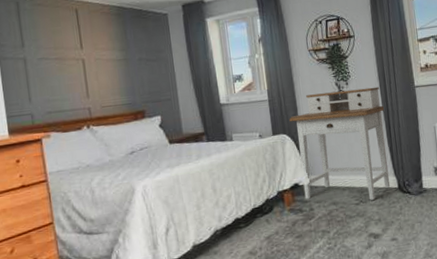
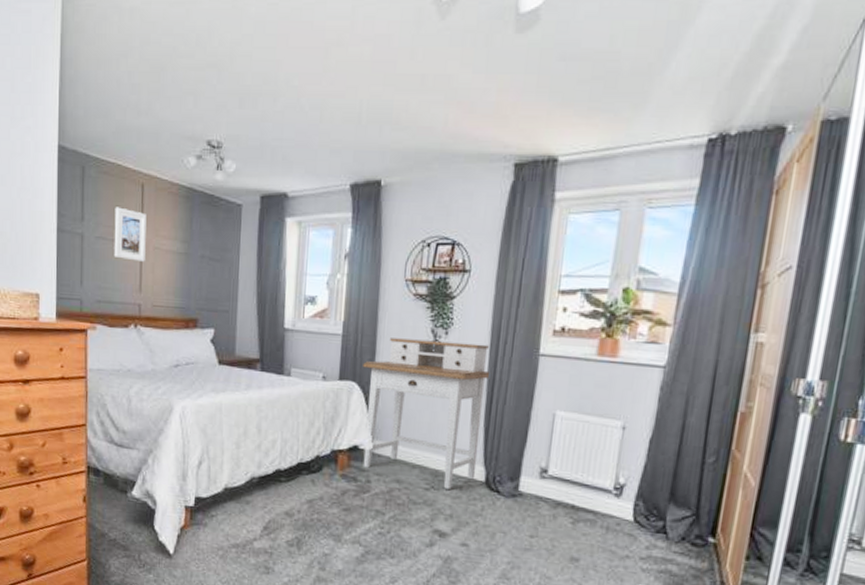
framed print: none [53,30,89,73] -> present [114,207,147,262]

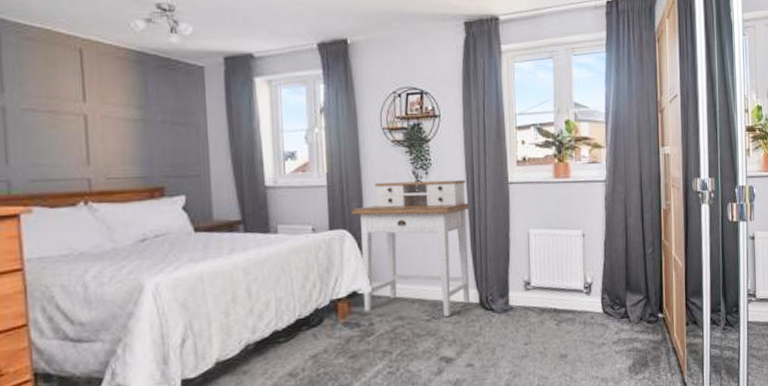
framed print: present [114,207,147,262] -> none [46,75,92,133]

